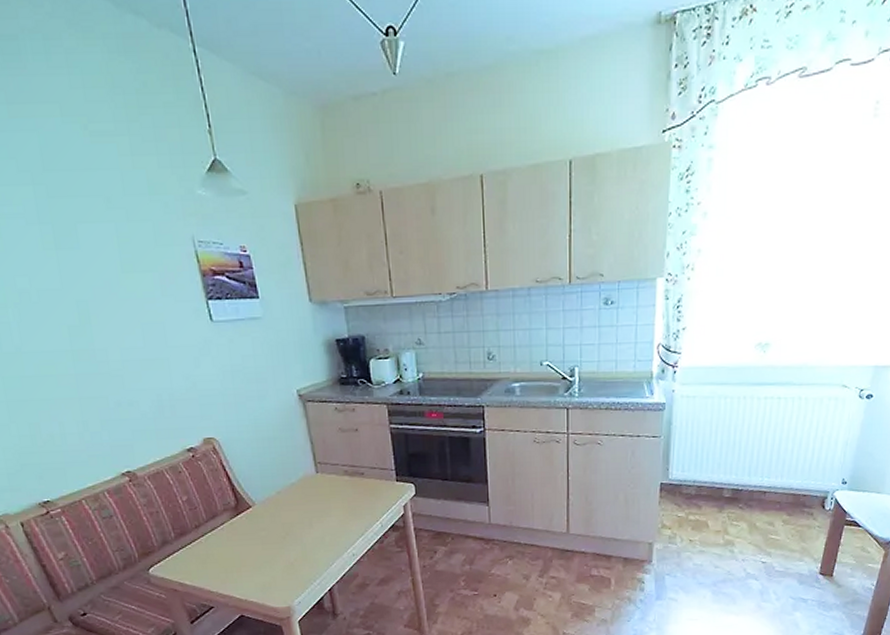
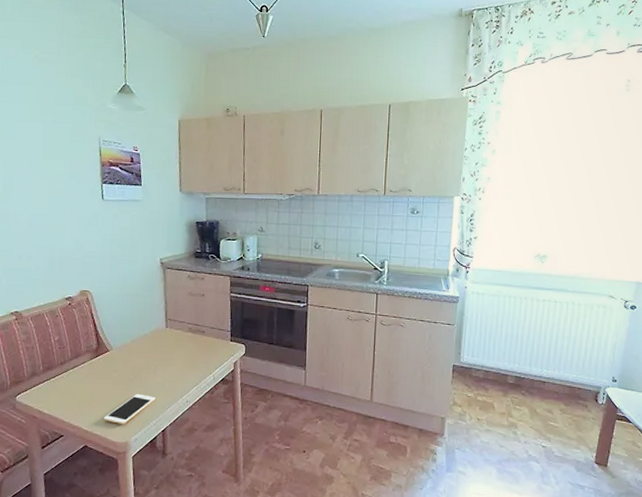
cell phone: none [257,551,316,588] -> present [103,393,155,424]

